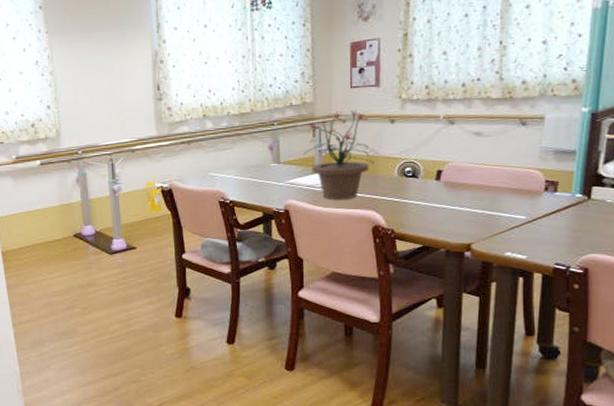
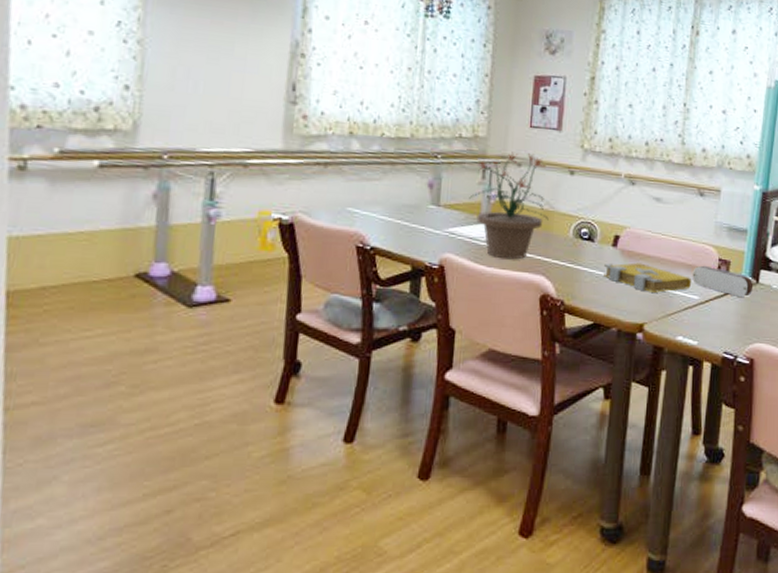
spell book: none [429,192,518,216] -> present [604,262,692,293]
pencil case: none [518,188,585,213] -> present [692,265,754,297]

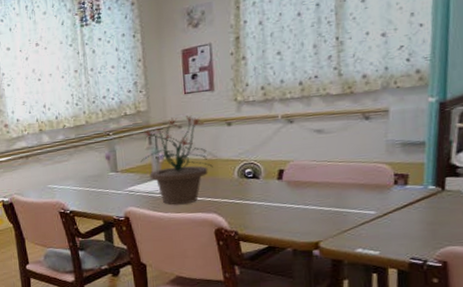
spell book: present [604,262,692,293] -> none [272,189,367,214]
pencil case: present [692,265,754,297] -> none [366,182,439,206]

